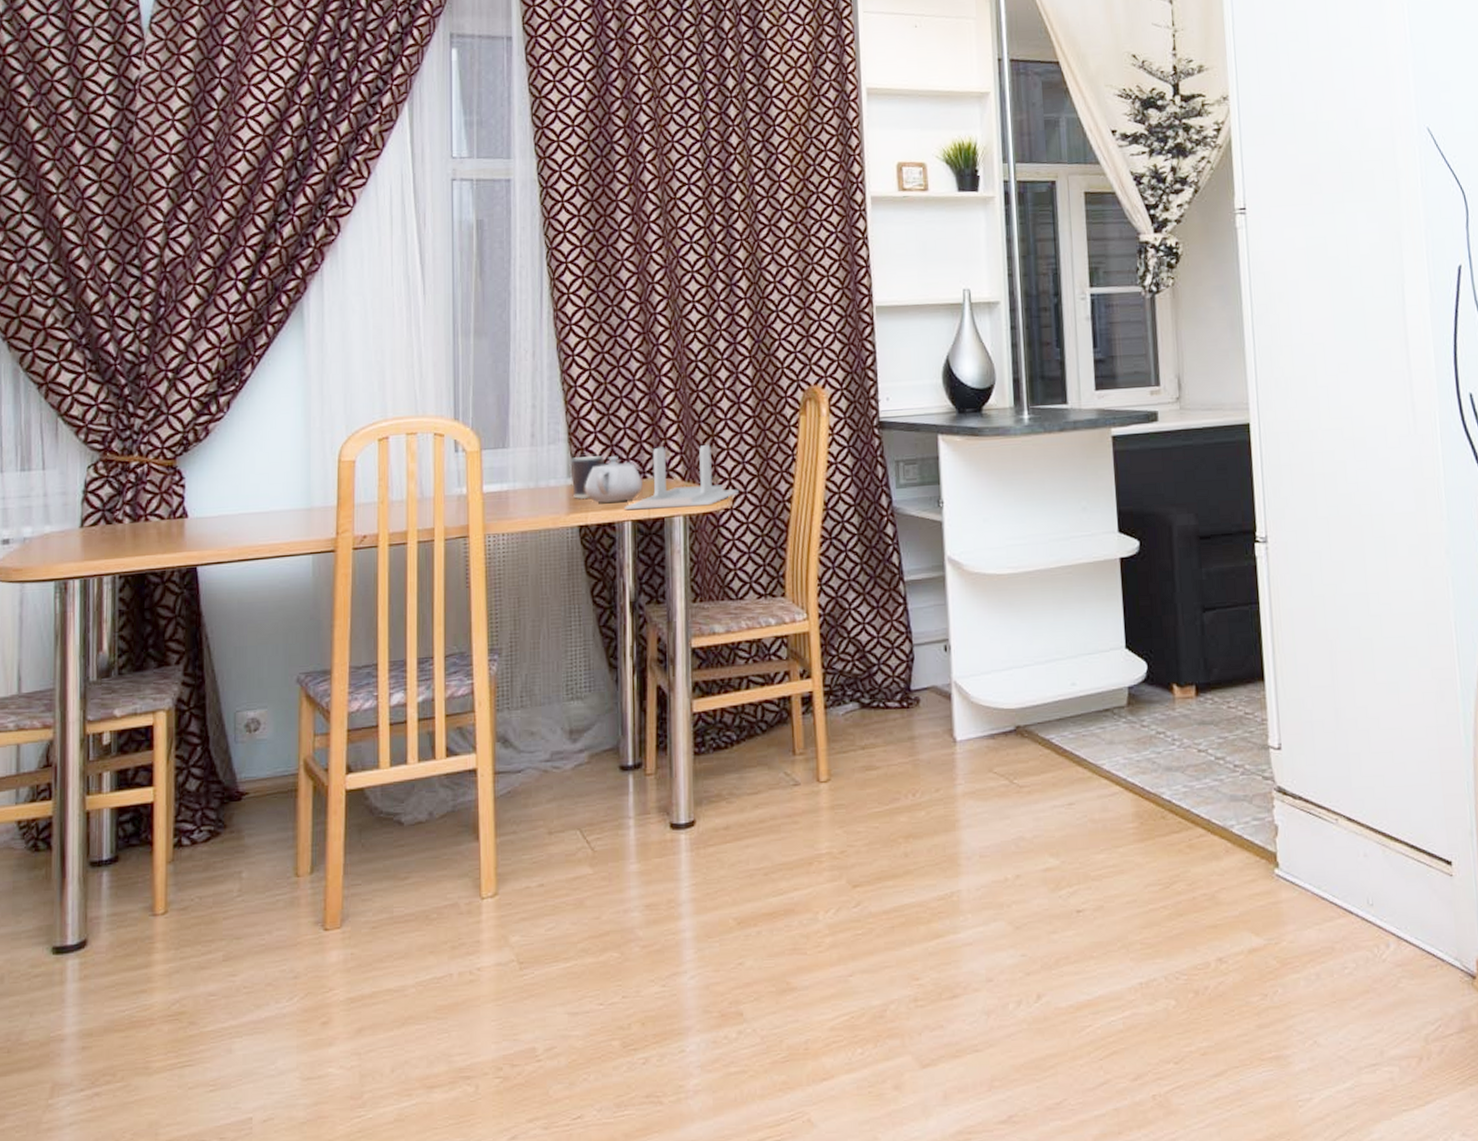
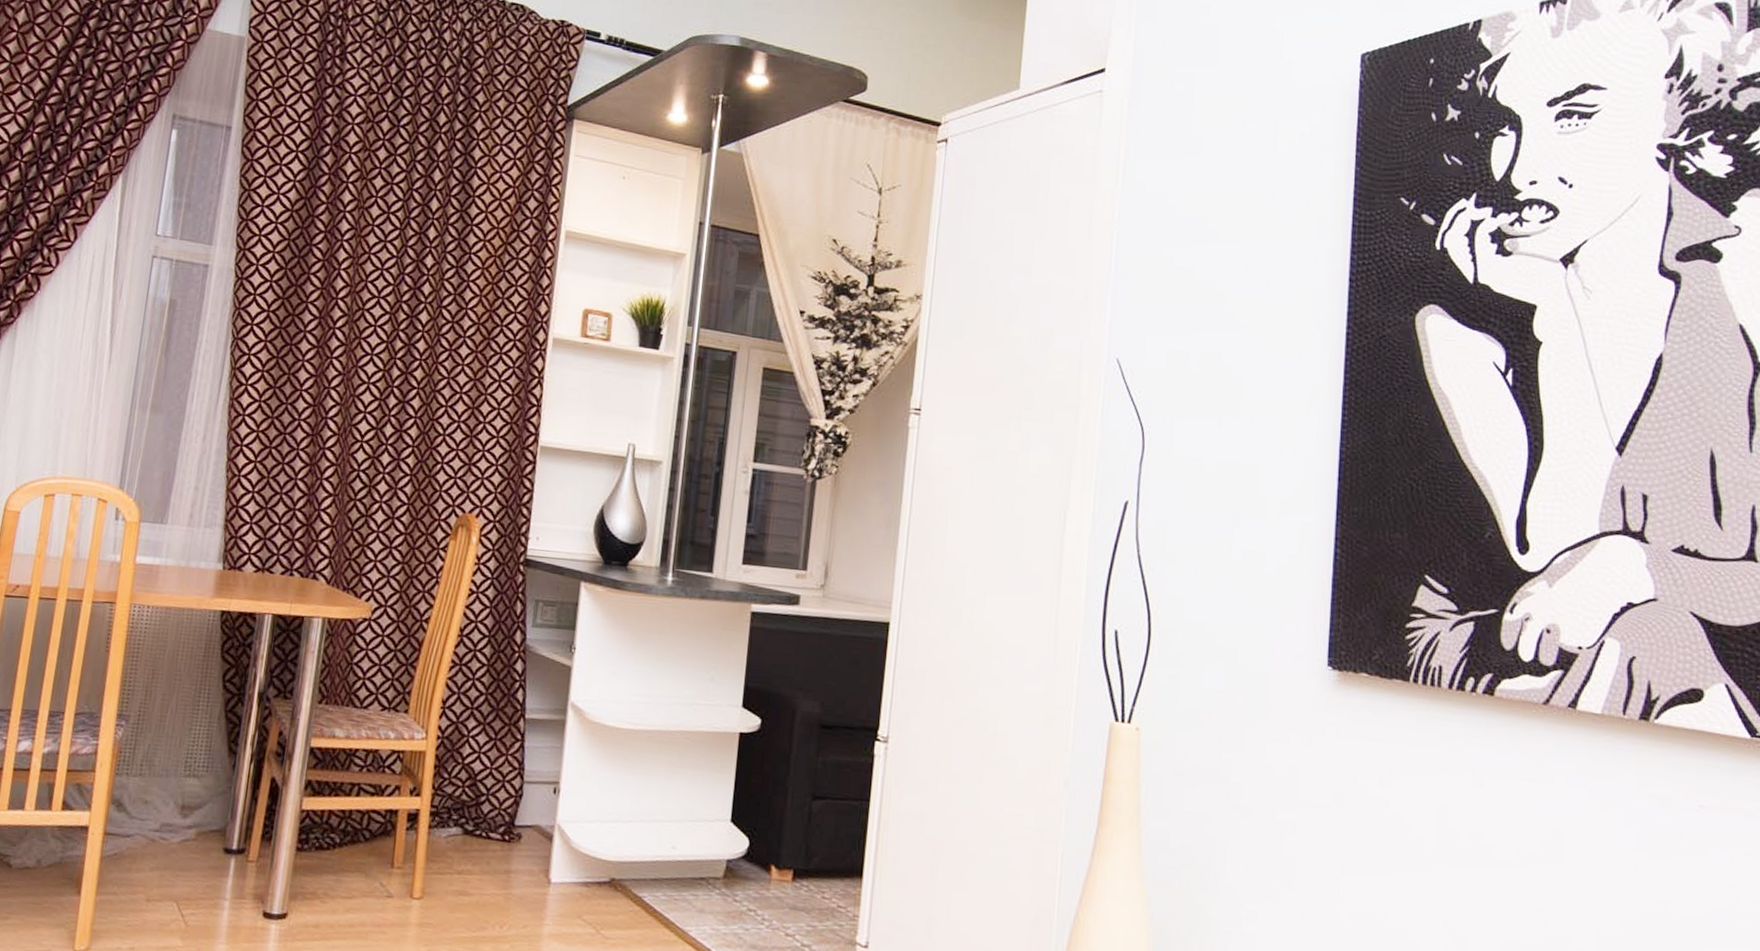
mug: present [570,454,608,500] -> none [220,544,259,586]
teapot: present [585,456,643,503] -> none [232,549,289,595]
napkin holder: present [623,444,739,509] -> none [266,547,380,613]

